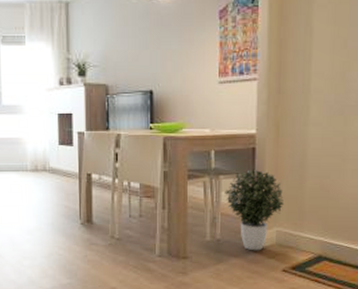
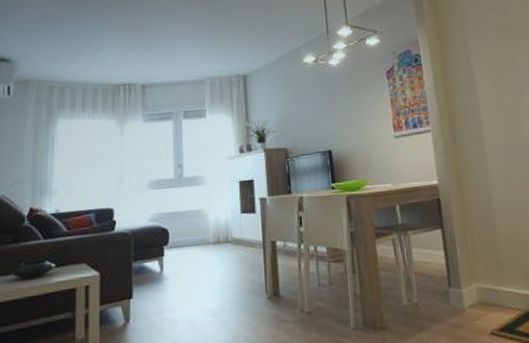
potted plant: present [225,169,285,251] -> none [415,221,480,314]

